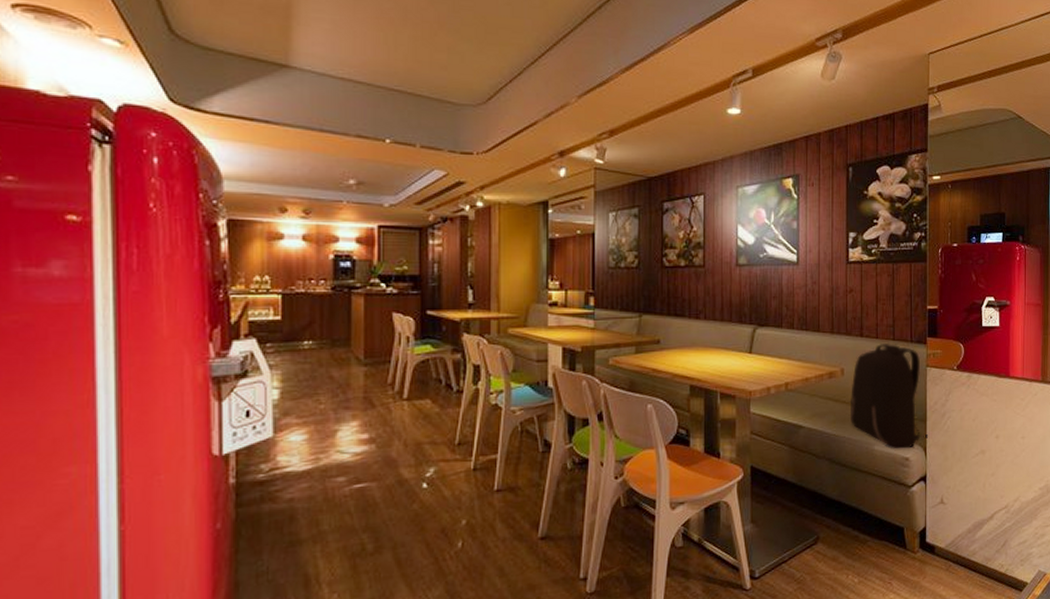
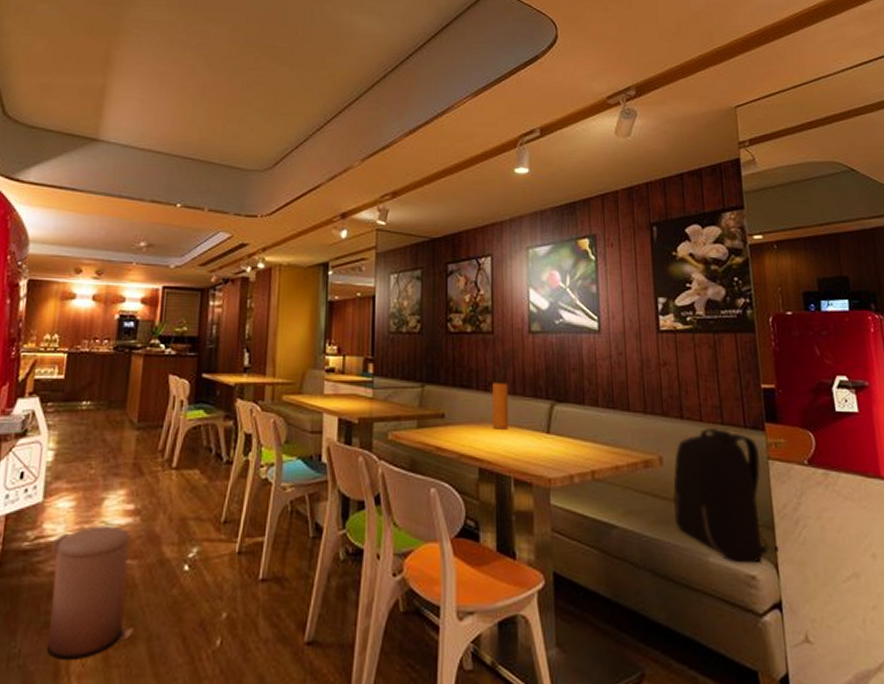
pedal bin: none [288,454,379,572] -> present [47,525,134,659]
vase: none [701,277,727,352] -> present [489,344,518,430]

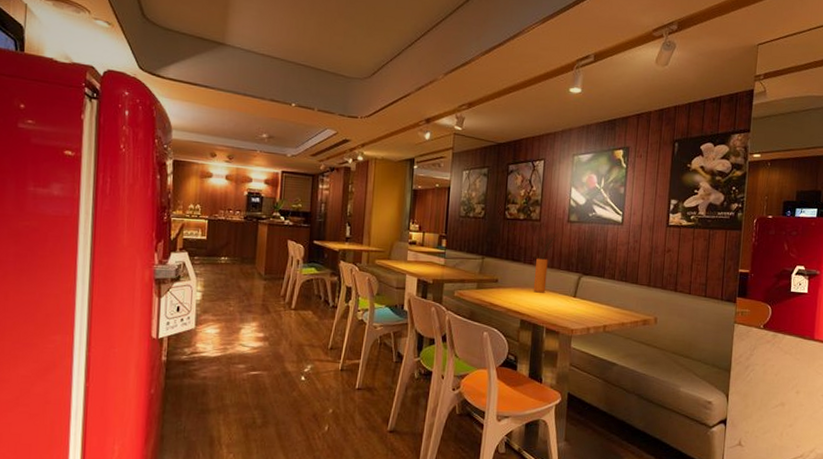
pedal bin: present [47,525,134,659] -> none [203,346,266,435]
backpack: present [673,427,778,562] -> none [660,298,731,393]

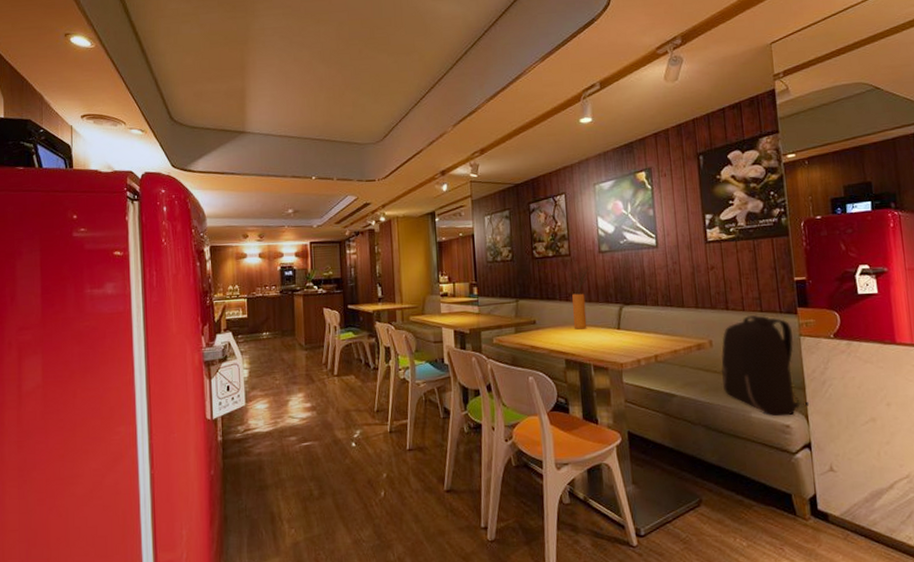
backpack: none [660,298,731,393] -> present [721,314,808,416]

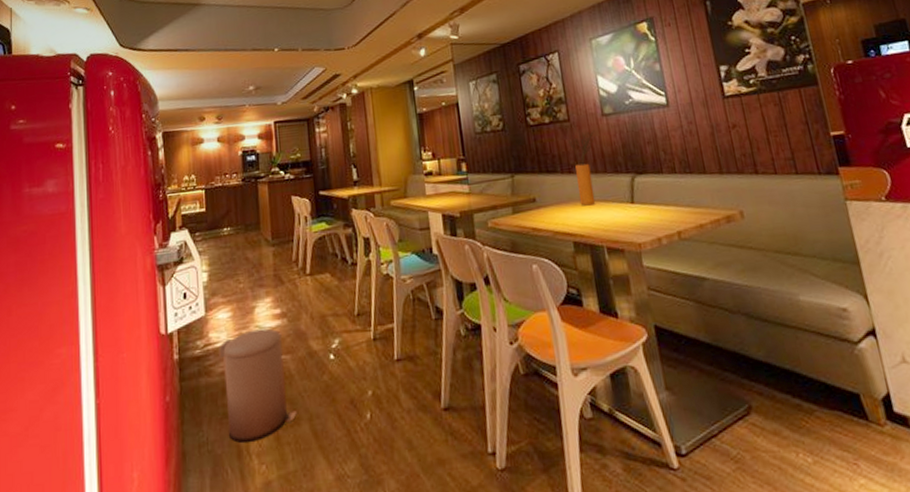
pedal bin: none [257,418,322,510] -> present [218,328,297,443]
backpack: present [721,314,808,416] -> none [755,177,866,298]

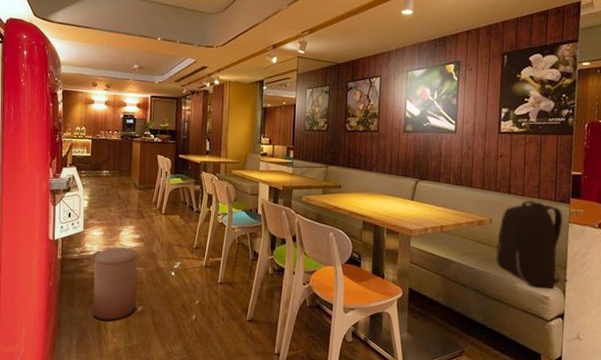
vase: present [569,130,596,206] -> none [373,140,396,197]
backpack: none [755,177,866,298] -> present [496,200,567,289]

